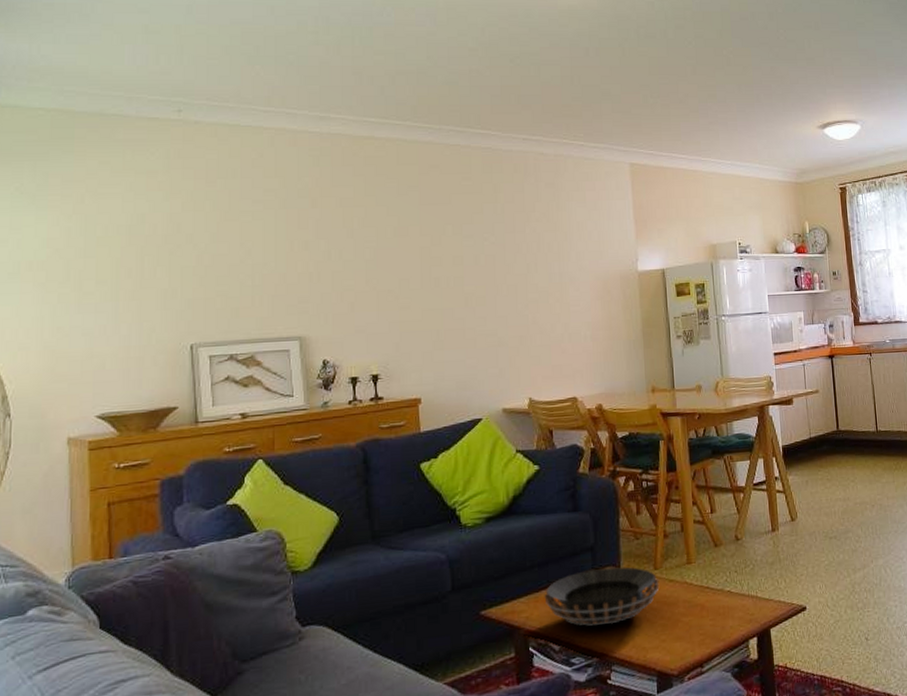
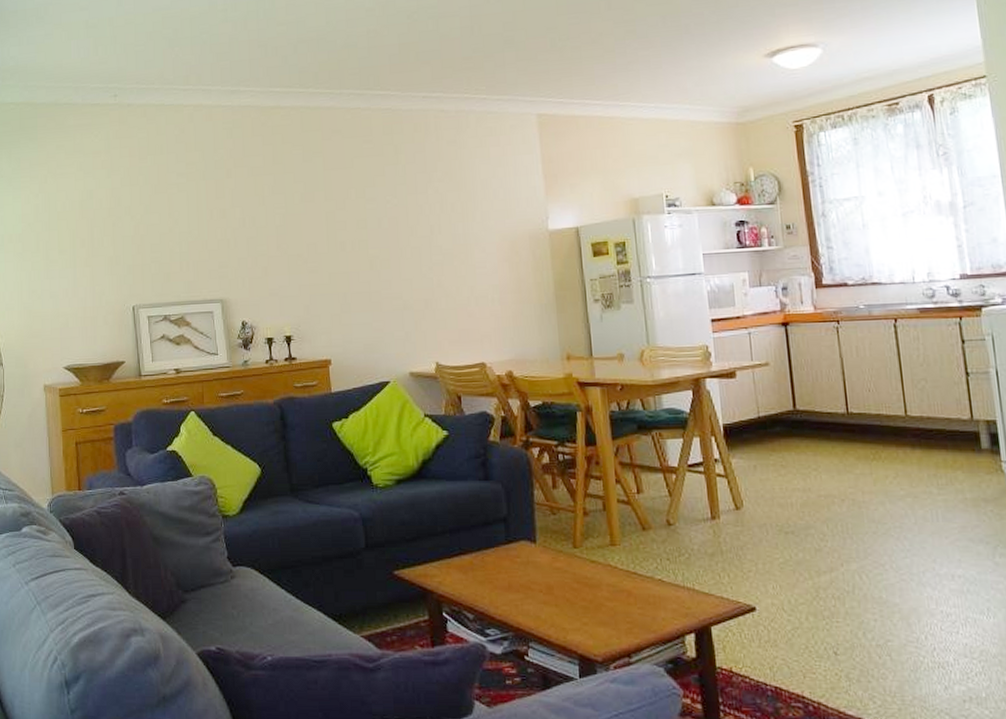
decorative bowl: present [544,566,659,626] -> none [456,540,580,598]

